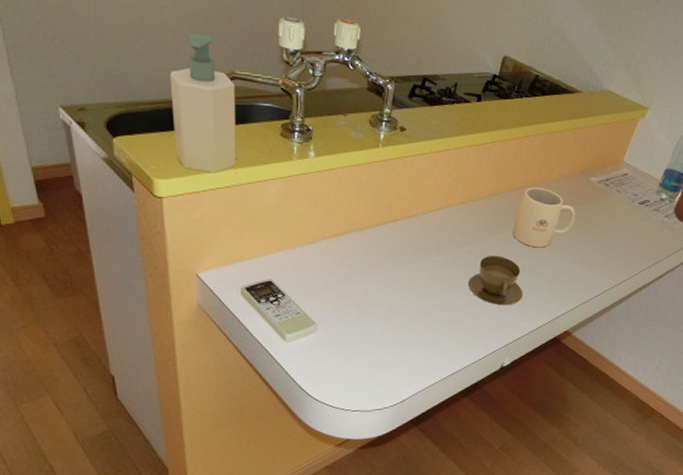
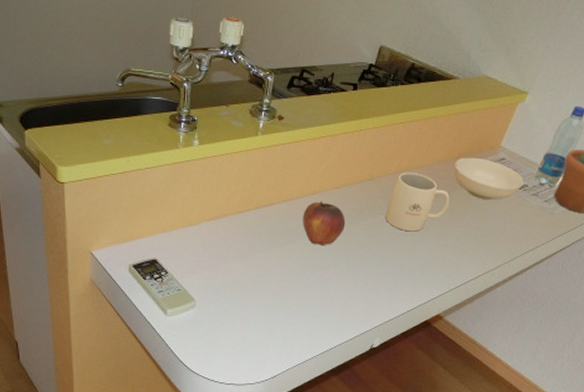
soap bottle: present [169,33,237,174] -> none [74,36,130,161]
fruit: none [429,217,473,263] -> present [303,201,346,245]
teacup: present [469,256,523,306] -> none [340,239,395,288]
bowl: none [580,172,646,216] -> present [455,157,524,200]

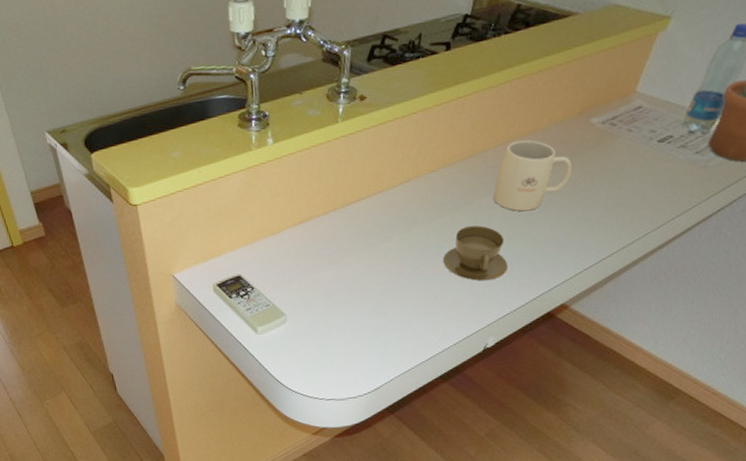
fruit: present [303,201,346,245] -> none [396,188,447,240]
teacup: none [340,239,395,288] -> present [443,225,509,281]
bowl: present [455,157,524,200] -> none [577,110,668,162]

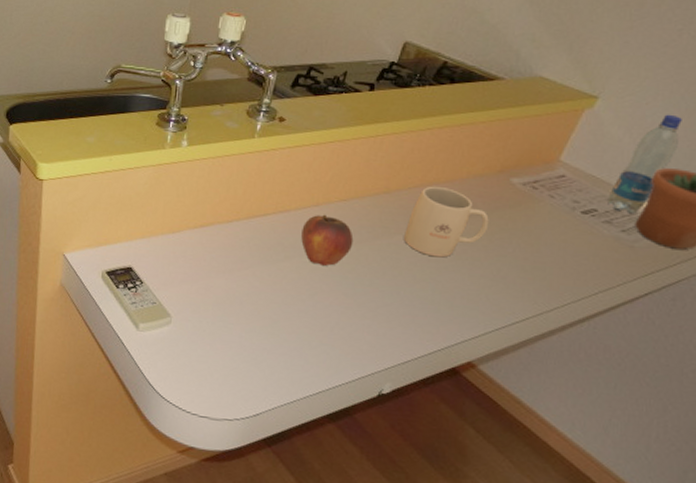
fruit: none [396,188,447,240] -> present [301,214,354,266]
teacup: present [443,225,509,281] -> none [345,261,414,322]

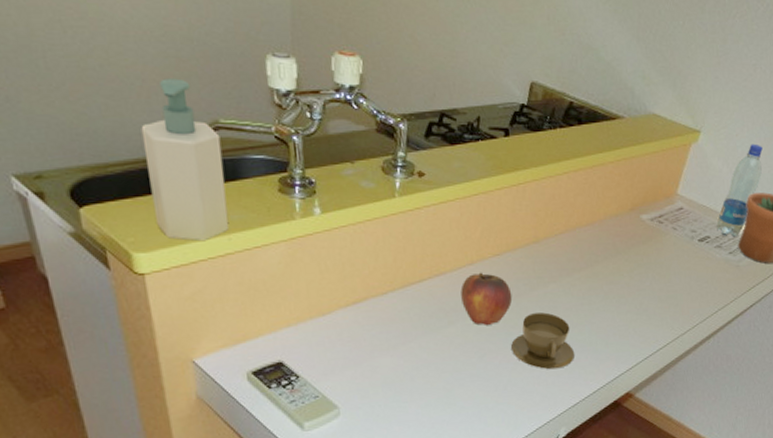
soap bottle: none [59,32,120,160] -> present [141,78,230,242]
teacup: none [345,261,414,322] -> present [511,312,575,370]
mug: present [404,186,489,258] -> none [557,230,628,300]

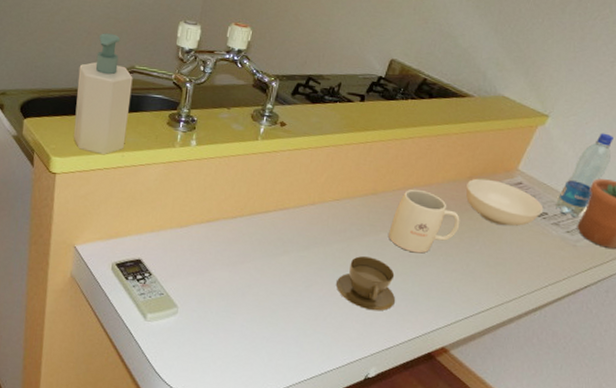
fruit: present [460,272,513,325] -> none [299,212,345,260]
mug: none [557,230,628,300] -> present [389,189,460,254]
bowl: none [629,208,706,257] -> present [466,178,544,226]

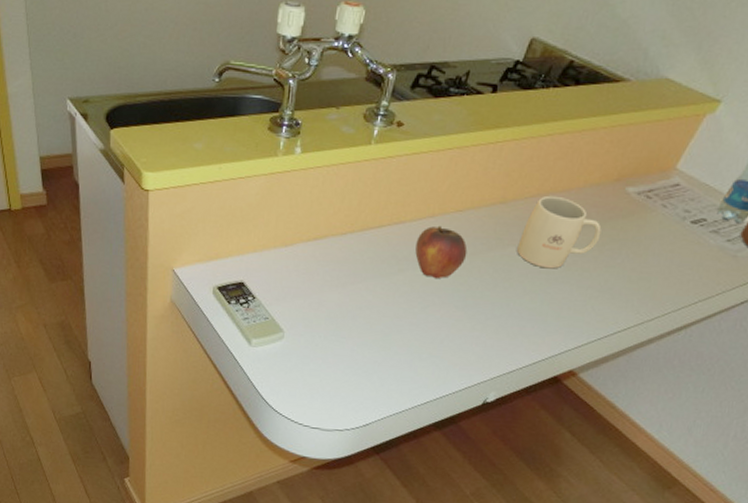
soap bottle: present [73,33,133,155] -> none [165,22,228,168]
fruit: none [299,212,345,260] -> present [415,225,468,278]
teacup: present [336,256,396,311] -> none [456,273,522,333]
bowl: present [466,178,544,226] -> none [611,181,703,236]

